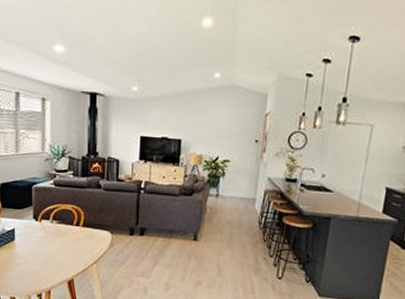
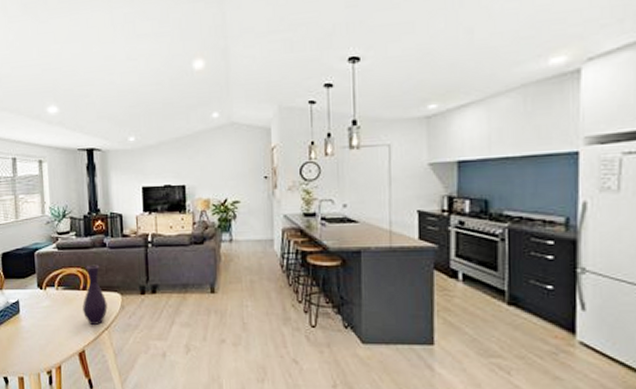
vase: none [75,203,98,258] -> present [83,265,108,325]

